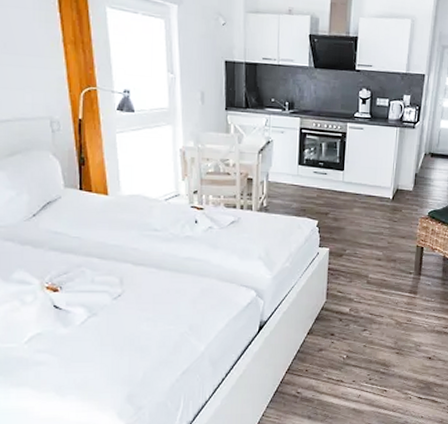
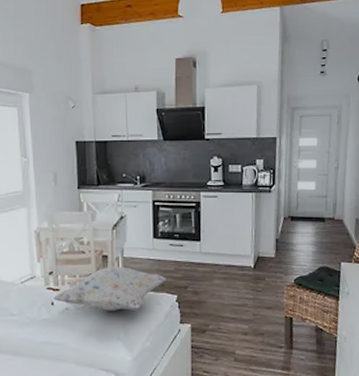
decorative pillow: none [197,189,309,232] -> present [53,266,166,311]

